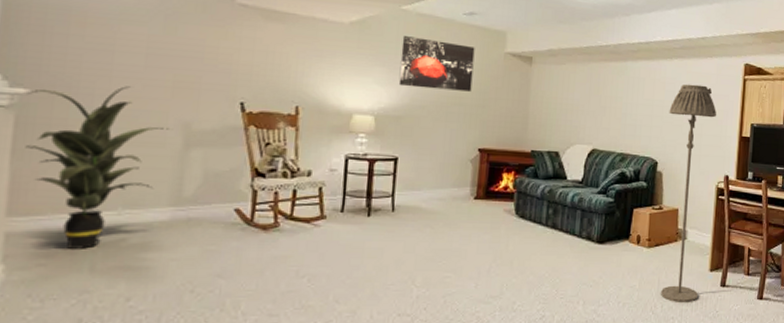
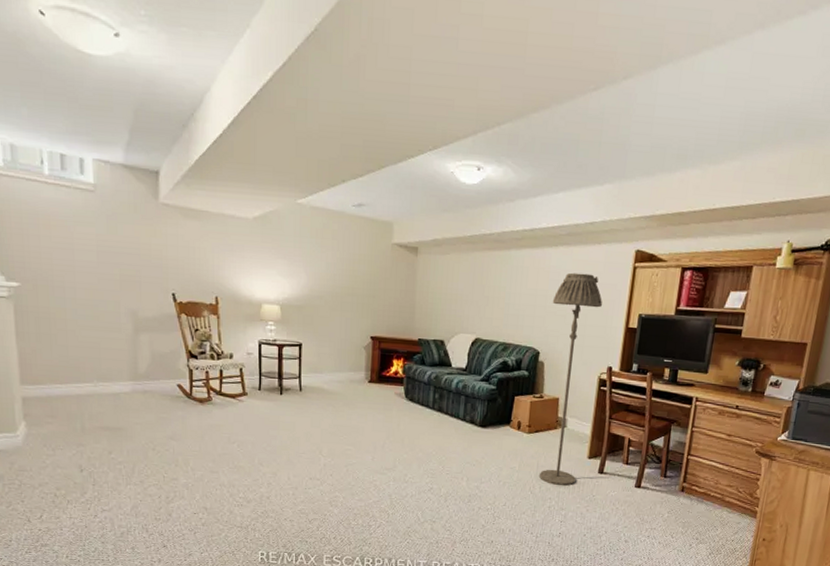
indoor plant: present [25,86,170,249] -> none [19,280,122,412]
wall art: present [398,36,475,92] -> none [298,229,364,282]

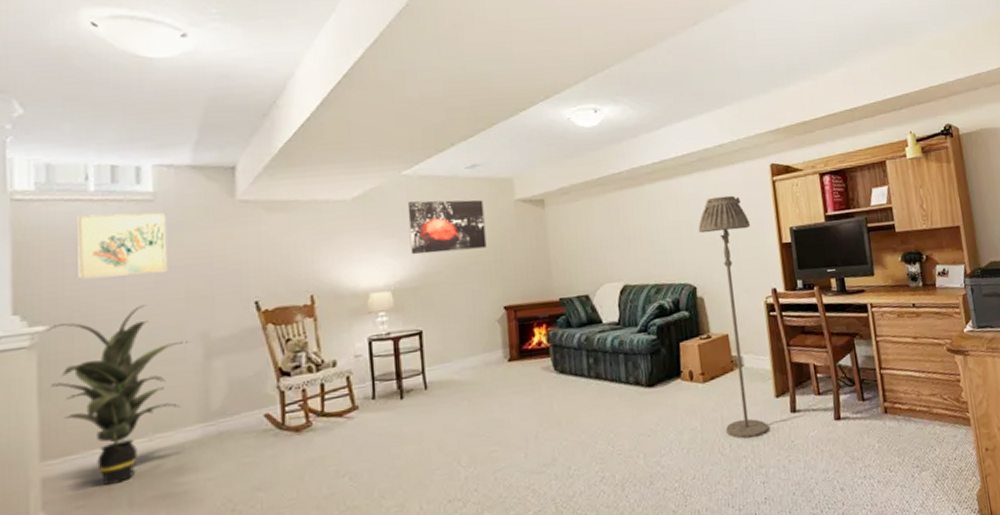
indoor plant: none [19,280,122,412] -> present [46,305,189,485]
wall art: none [36,195,106,255] -> present [77,212,168,280]
wall art: none [298,229,364,282] -> present [407,199,487,255]

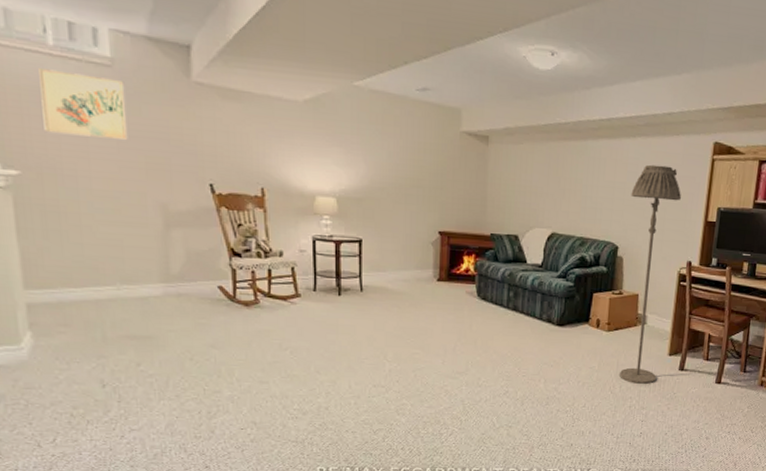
indoor plant: present [46,305,189,485] -> none [19,168,149,320]
wall art: present [407,199,487,255] -> none [357,114,430,173]

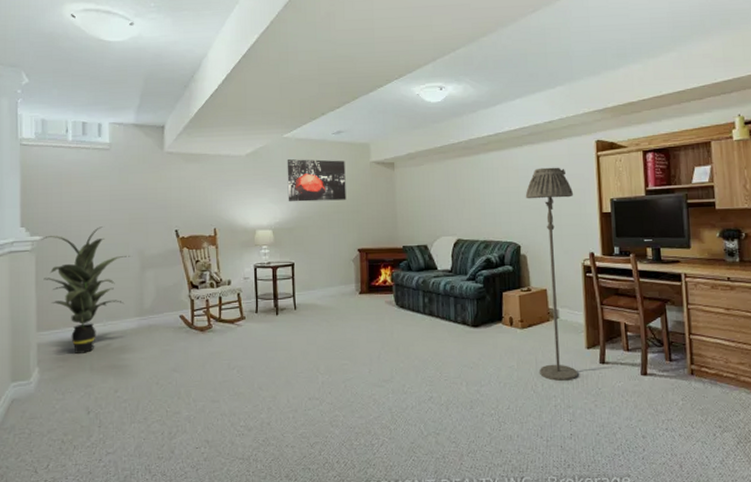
indoor plant: none [19,168,149,320] -> present [41,226,130,354]
wall art: present [39,68,128,140] -> none [61,158,118,205]
wall art: none [357,114,430,173] -> present [287,159,346,202]

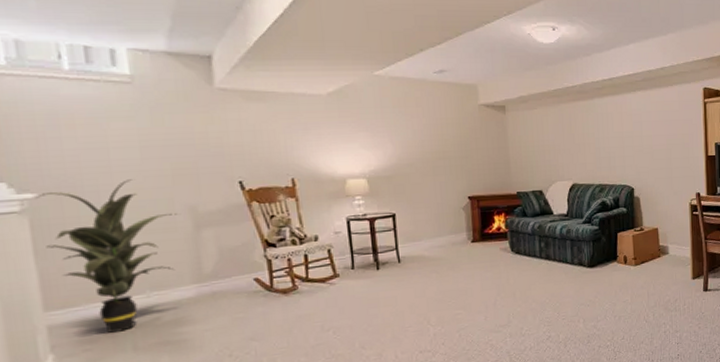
wall art: present [287,159,346,202] -> none [380,100,453,148]
floor lamp: present [525,167,578,381] -> none [638,113,684,310]

